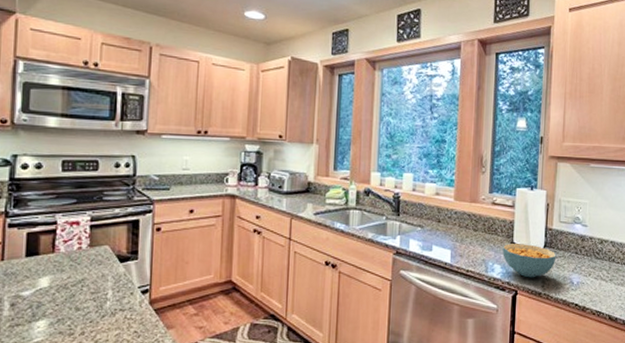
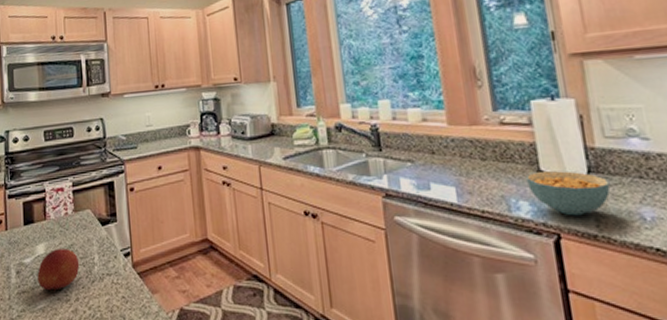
fruit: none [37,283,90,326] -> present [37,249,80,292]

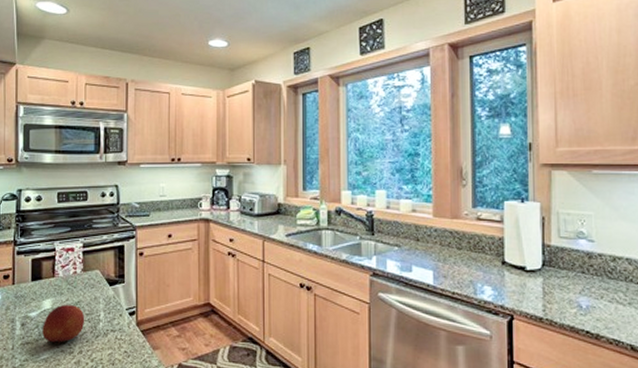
cereal bowl: present [526,171,610,216] -> none [493,263,558,301]

